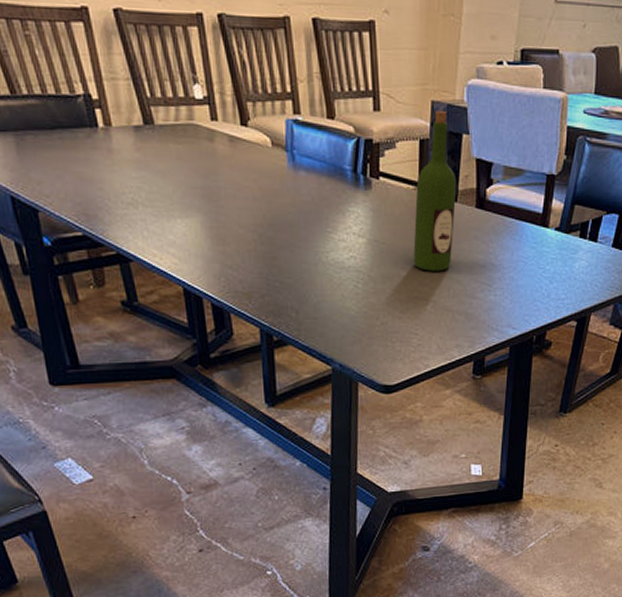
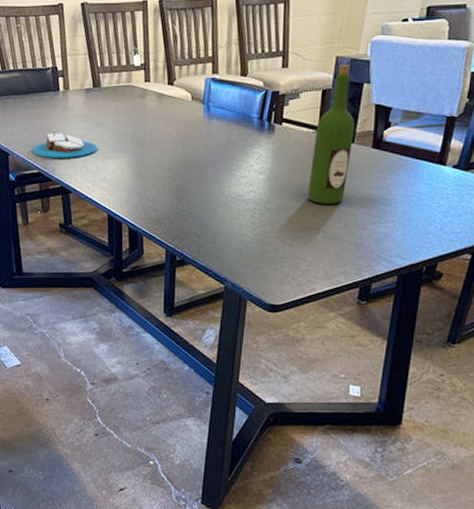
candle: none [70,178,159,217] -> present [31,129,97,158]

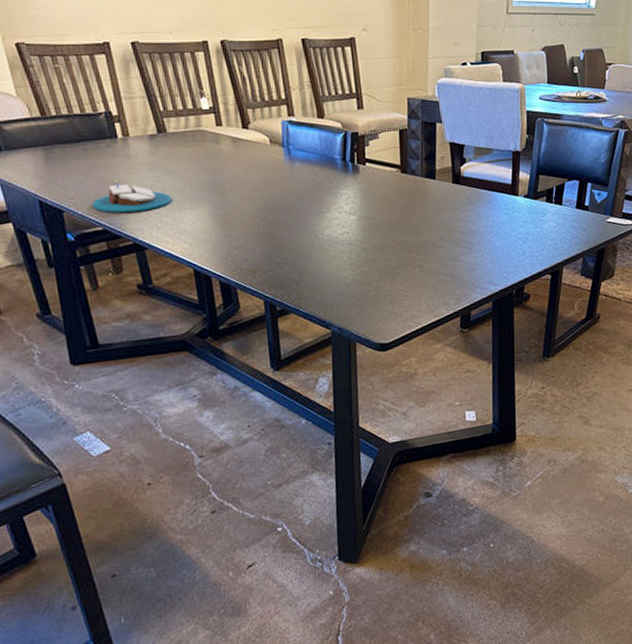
wine bottle: present [308,64,355,205] -> none [398,105,435,240]

